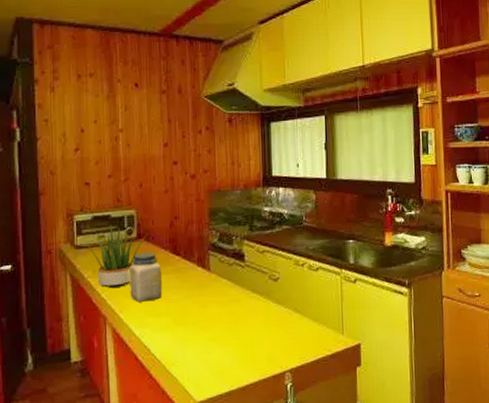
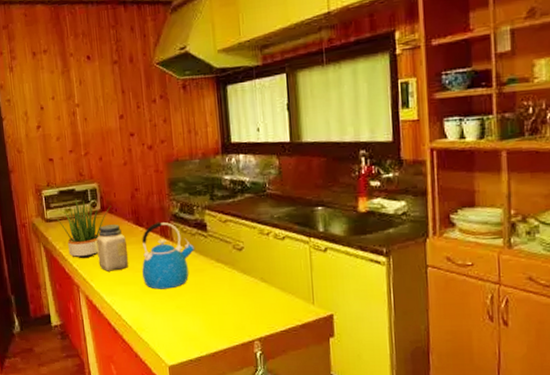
kettle: none [176,251,232,321] -> present [142,221,195,290]

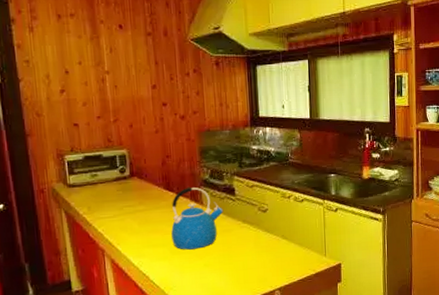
potted plant: present [55,198,112,259] -> none [78,164,141,224]
jar: present [96,224,128,272] -> none [124,189,158,235]

